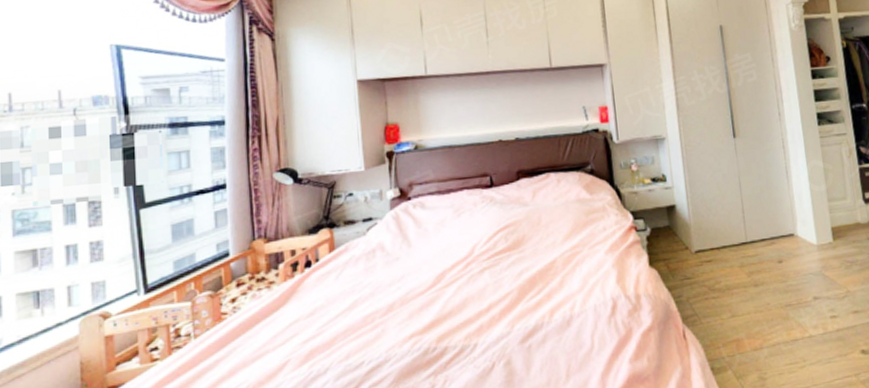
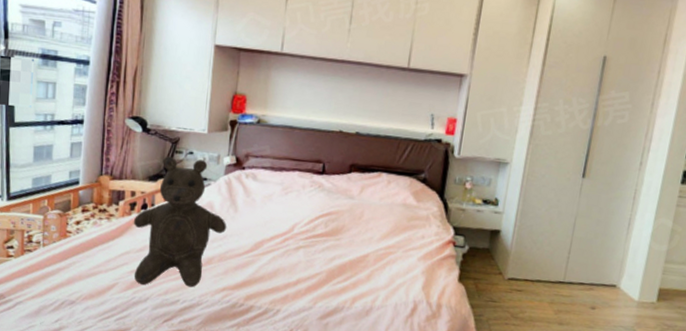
teddy bear: none [297,199,403,356] -> present [133,156,227,288]

